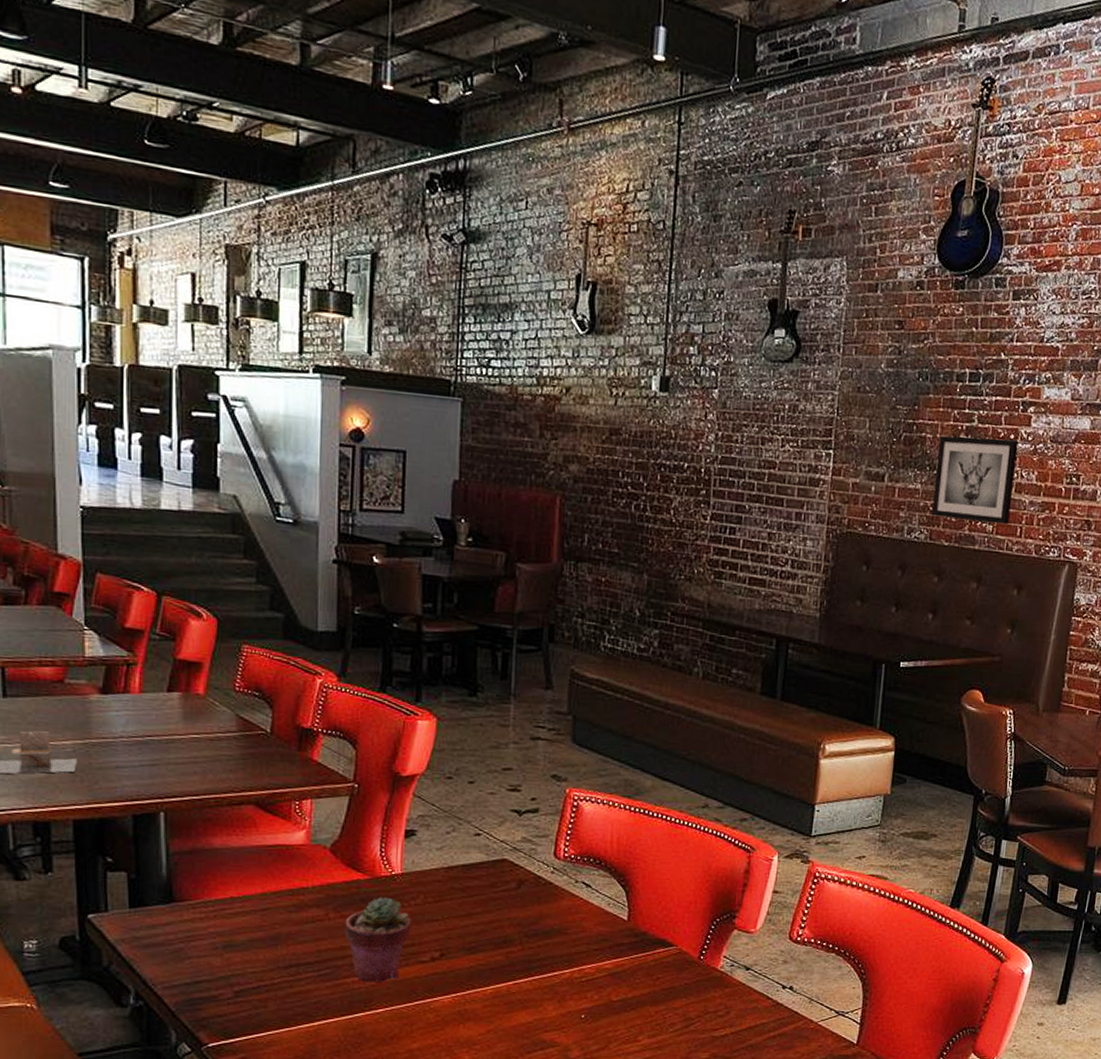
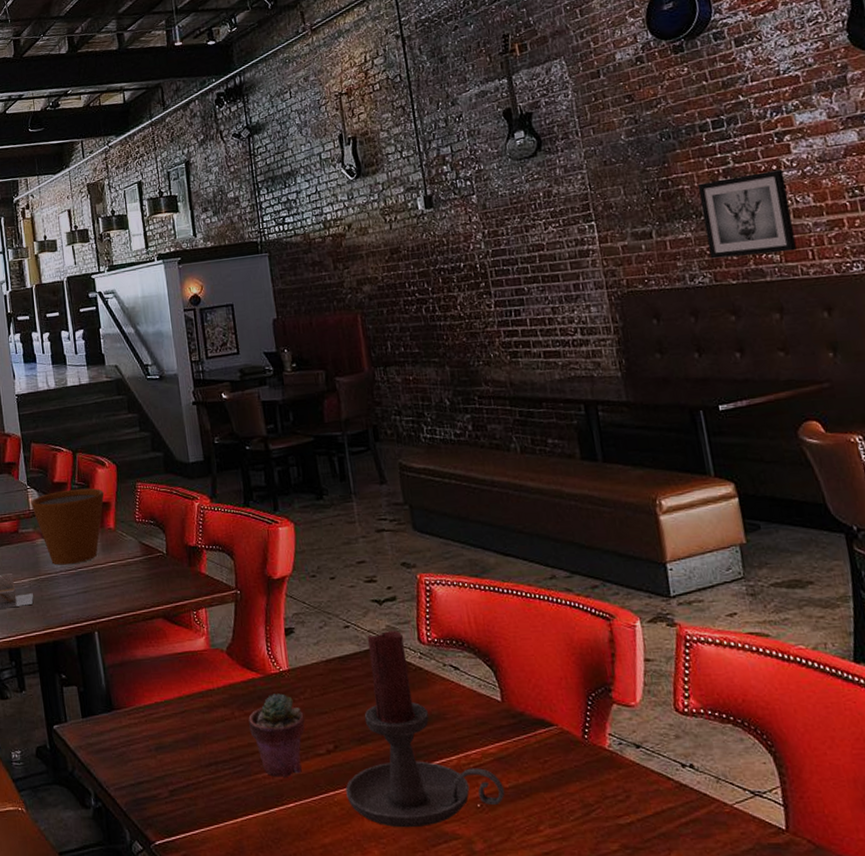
flower pot: none [88,639,196,731] -> present [31,488,104,565]
candle holder: none [445,843,612,1036] -> present [345,631,505,828]

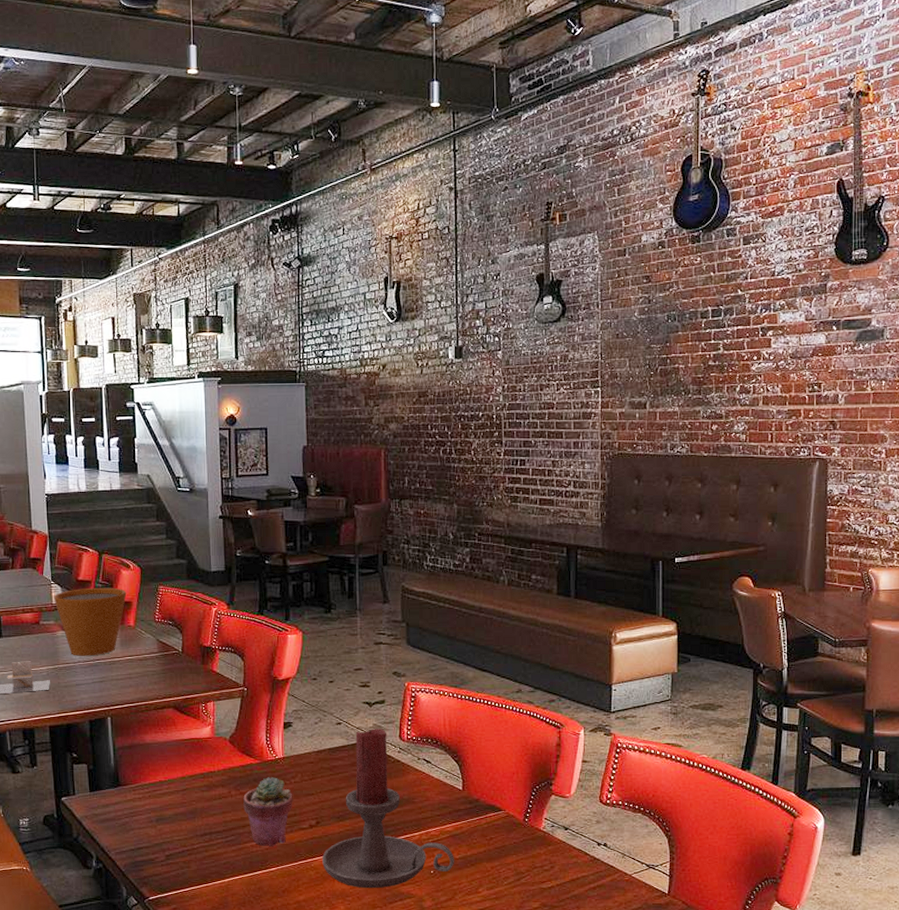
wall art: present [697,169,797,259] -> none [690,360,761,433]

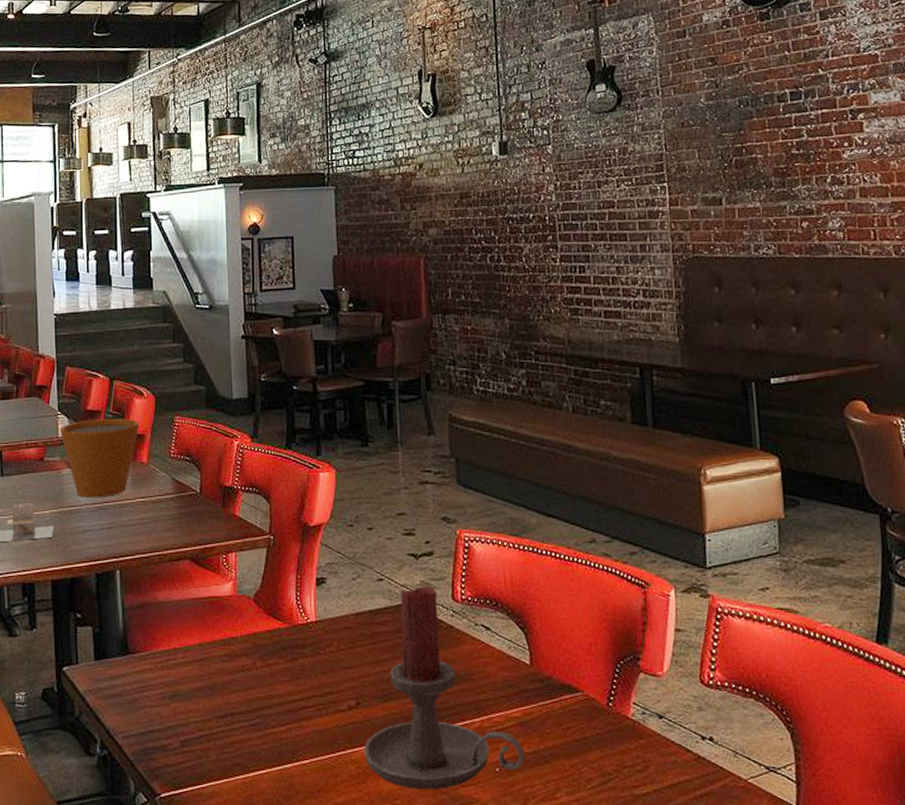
potted succulent: present [243,777,293,846] -> none [270,645,328,732]

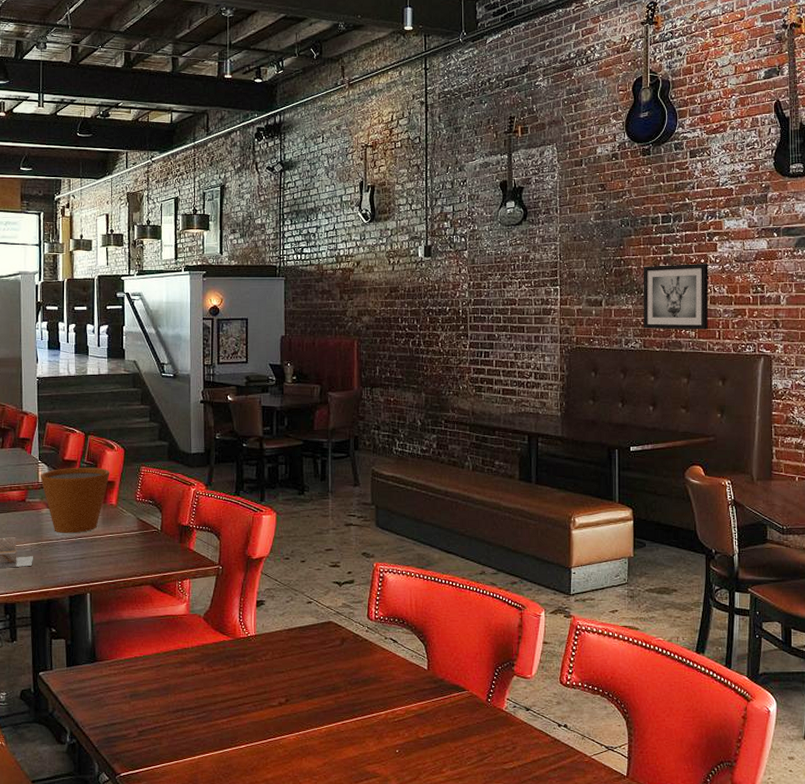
candle holder: present [364,587,525,790] -> none [291,608,420,768]
wall art: none [770,146,860,231] -> present [643,263,709,330]

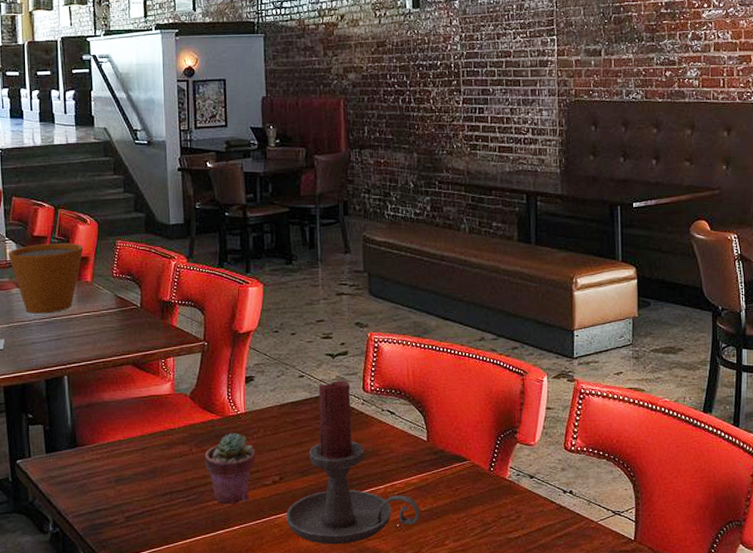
potted succulent: none [215,654,264,723] -> present [205,433,256,504]
candle holder: none [291,608,420,768] -> present [286,380,421,545]
wall art: present [643,263,709,330] -> none [643,7,713,79]

